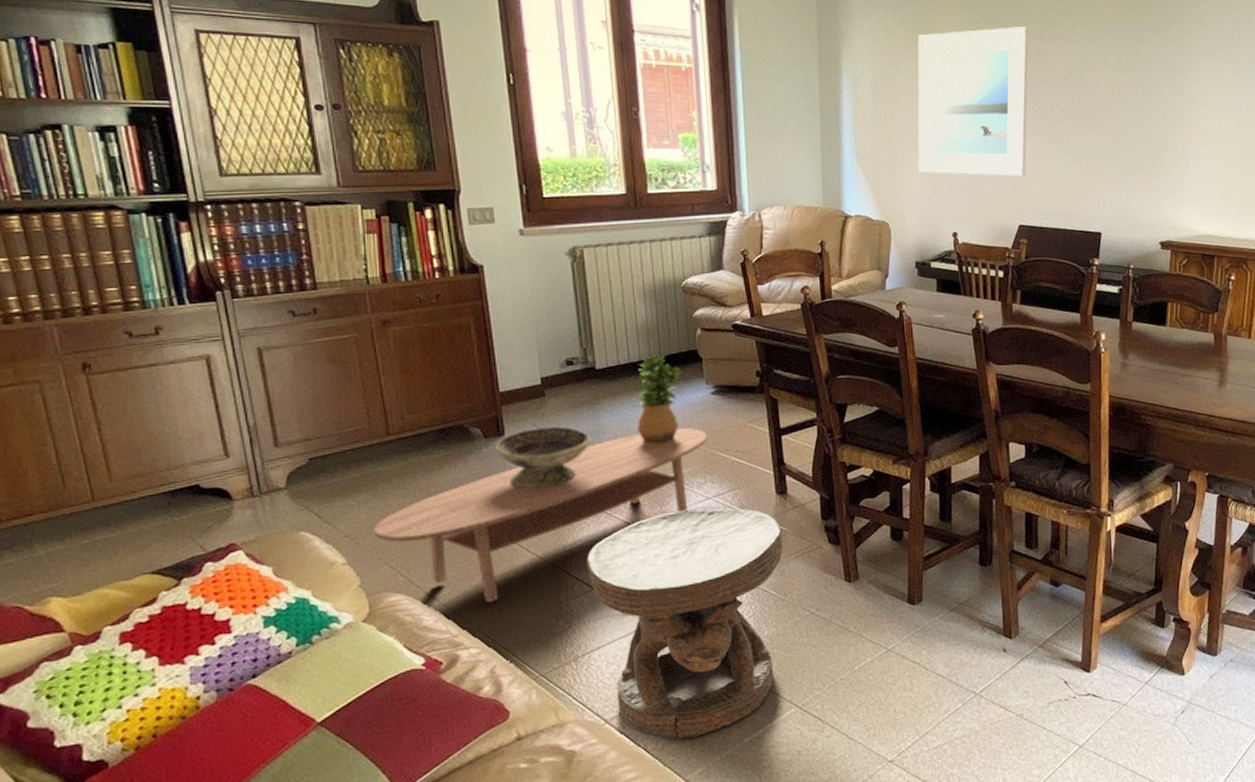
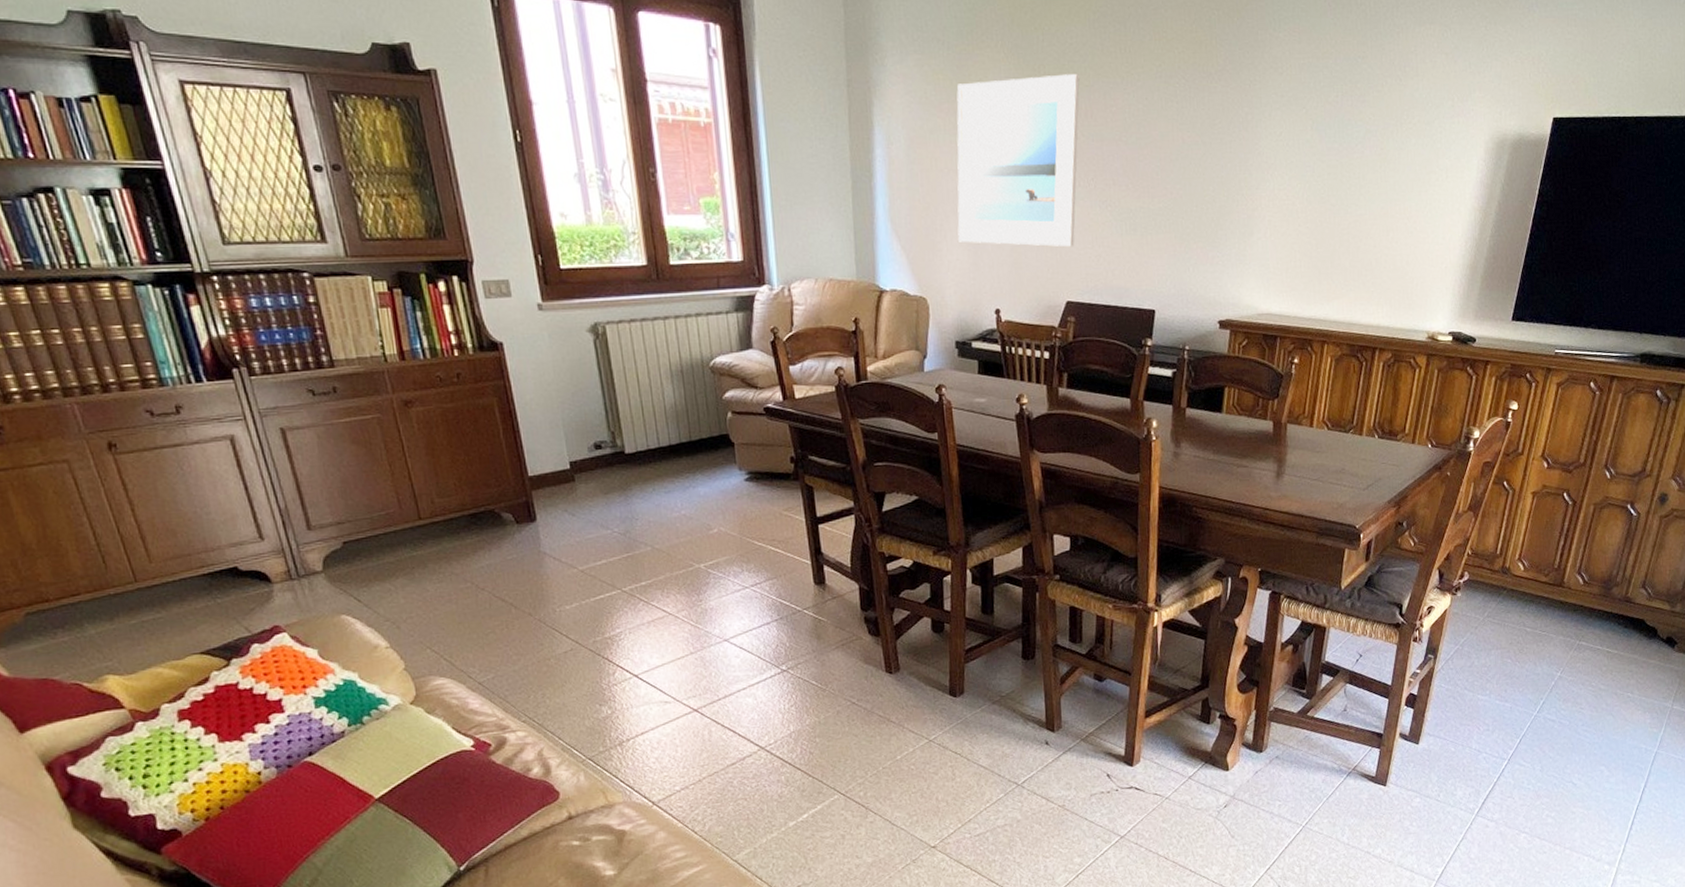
coffee table: present [373,427,708,603] -> none [413,515,743,687]
decorative bowl: present [495,426,591,488] -> none [528,512,625,575]
carved stool: present [586,508,783,739] -> none [625,598,823,822]
potted plant: present [636,353,683,447] -> none [668,438,715,534]

